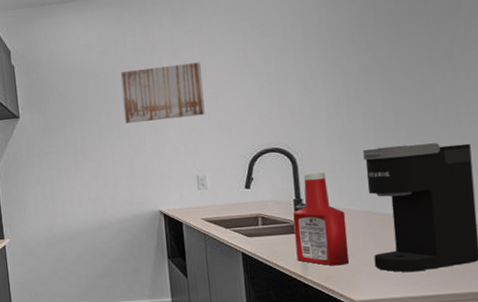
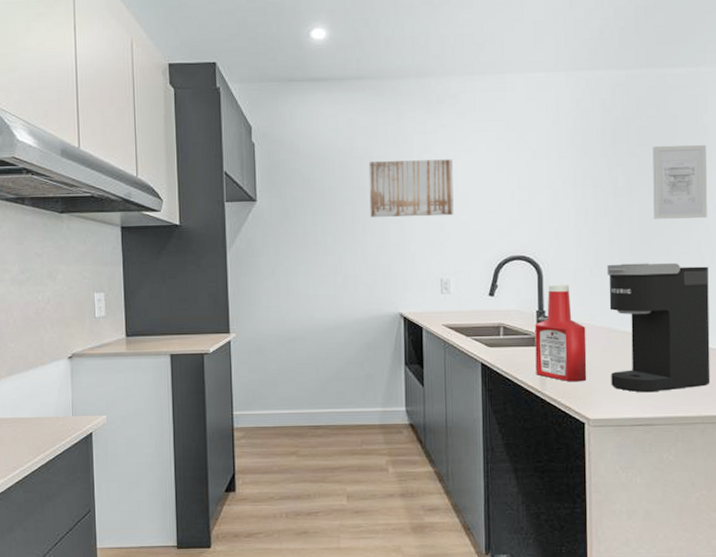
wall art: none [403,23,466,101] -> present [652,145,707,219]

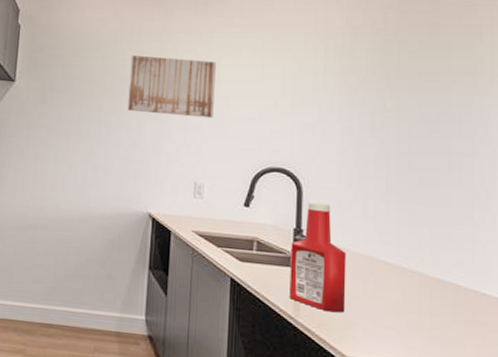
coffee maker: present [607,263,711,393] -> none [372,188,484,336]
wall art: present [652,145,707,219] -> none [424,71,482,151]

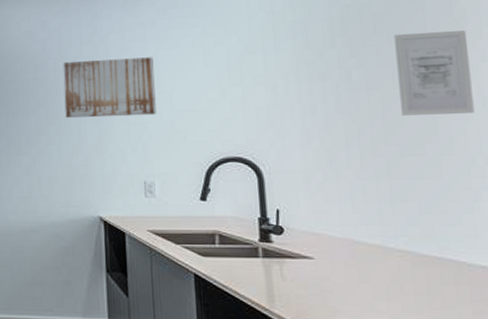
ketchup bottle: present [289,202,347,313] -> none [257,188,327,301]
wall art: none [424,71,482,151] -> present [394,30,475,116]

